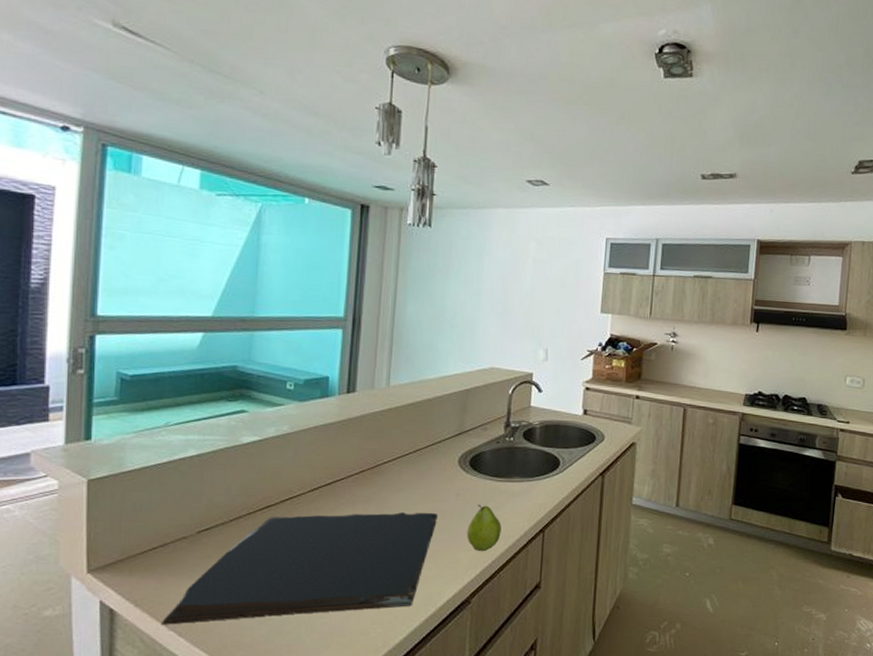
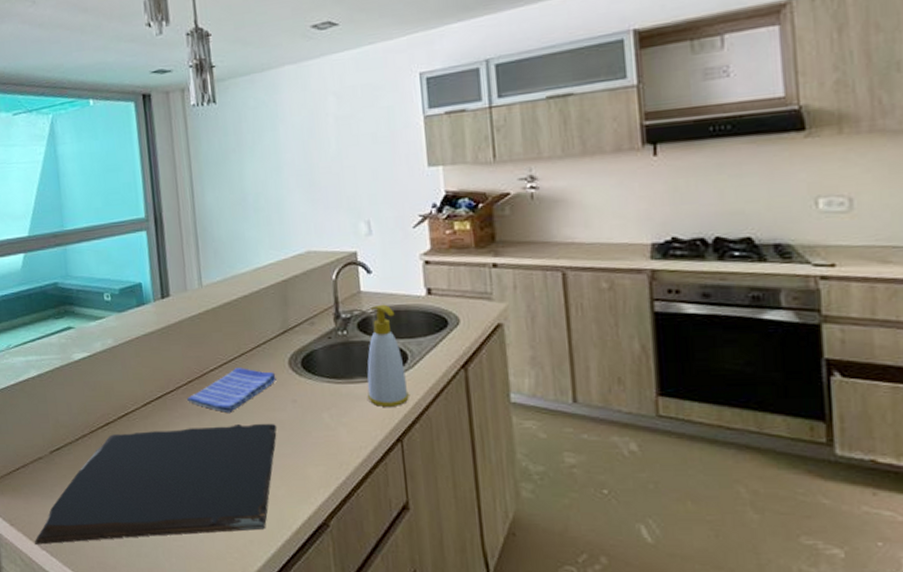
dish towel: none [355,462,445,503] -> present [186,368,277,414]
fruit: present [467,504,502,552] -> none [311,411,351,467]
soap bottle: none [522,418,556,503] -> present [367,304,409,407]

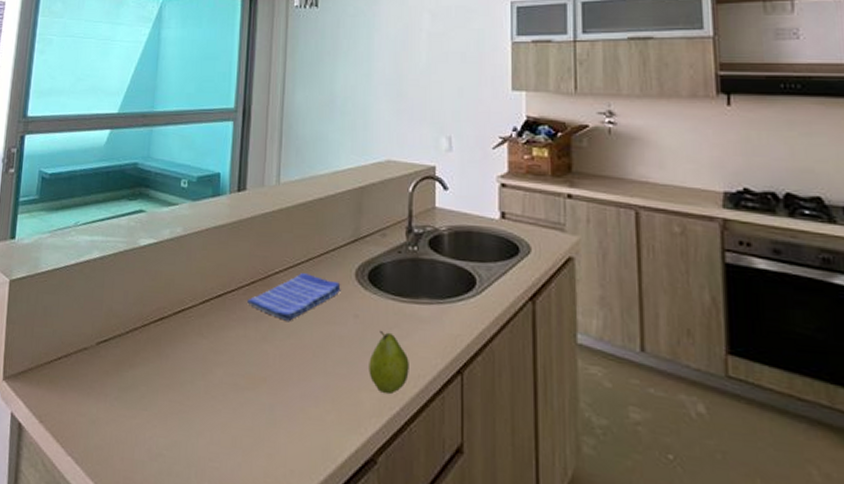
cutting board: present [34,423,277,545] -> none [60,331,336,459]
fruit: none [311,411,351,467] -> present [369,330,409,395]
soap bottle: present [367,304,409,407] -> none [432,223,474,334]

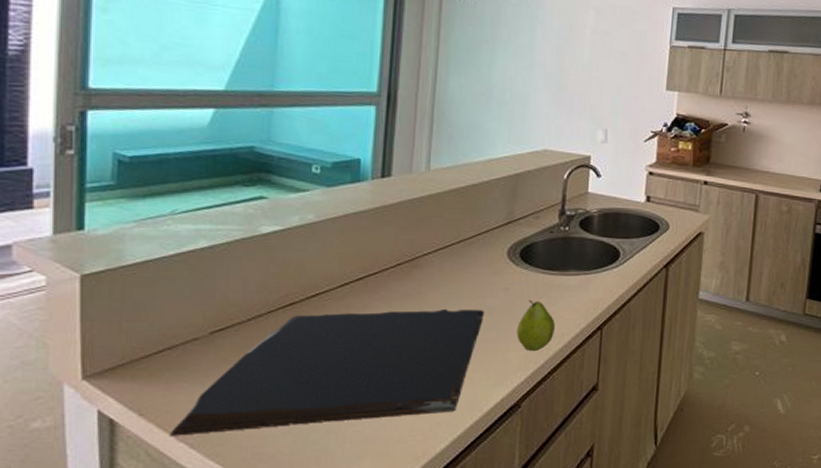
cutting board: none [60,331,336,459] -> present [169,308,485,436]
dish towel: present [246,273,341,322] -> none [391,254,493,299]

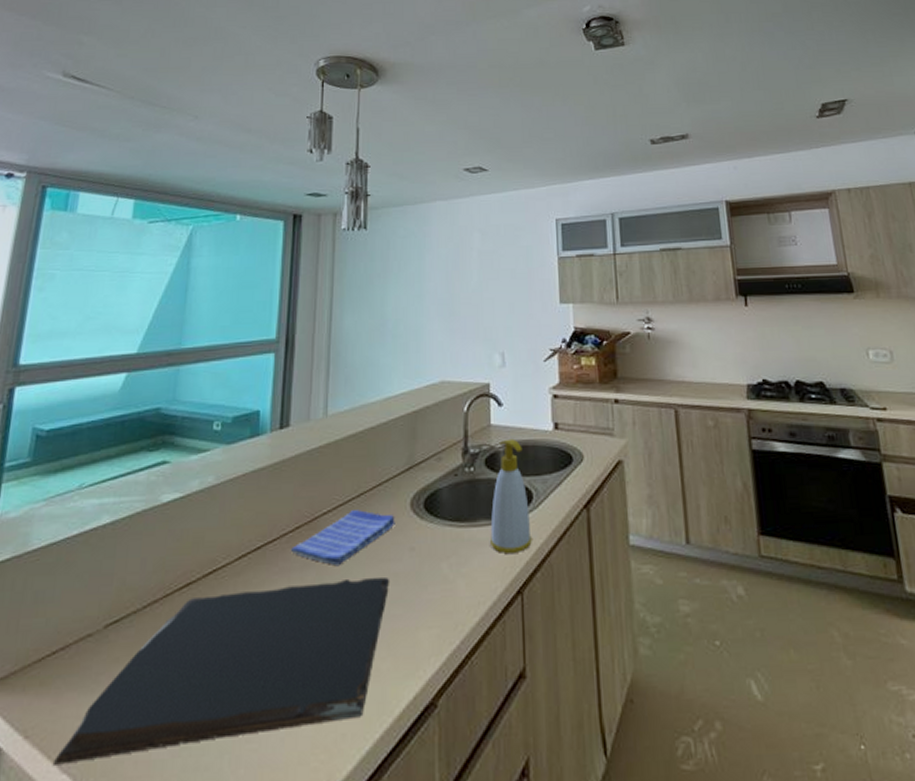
dish towel: none [391,254,493,299] -> present [290,510,395,567]
fruit: present [516,299,555,352] -> none [426,560,469,629]
soap bottle: none [578,206,616,298] -> present [490,438,532,553]

